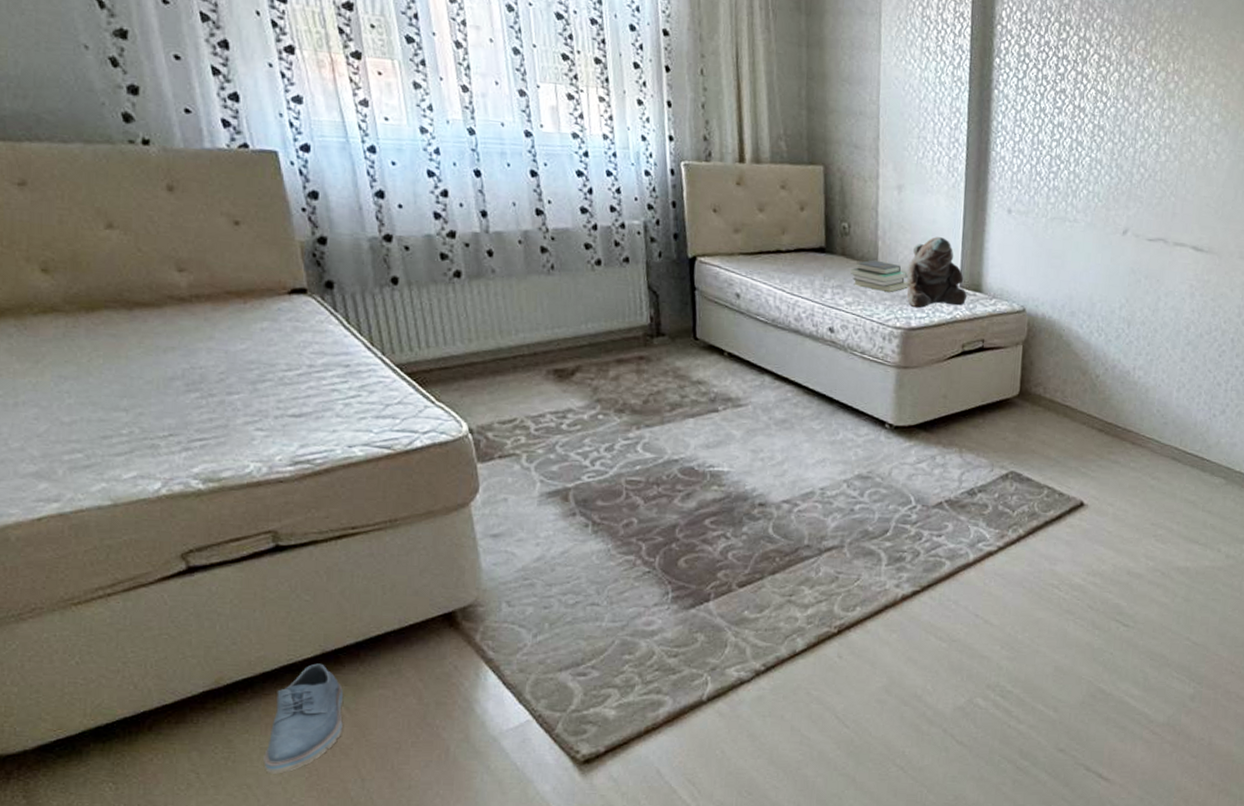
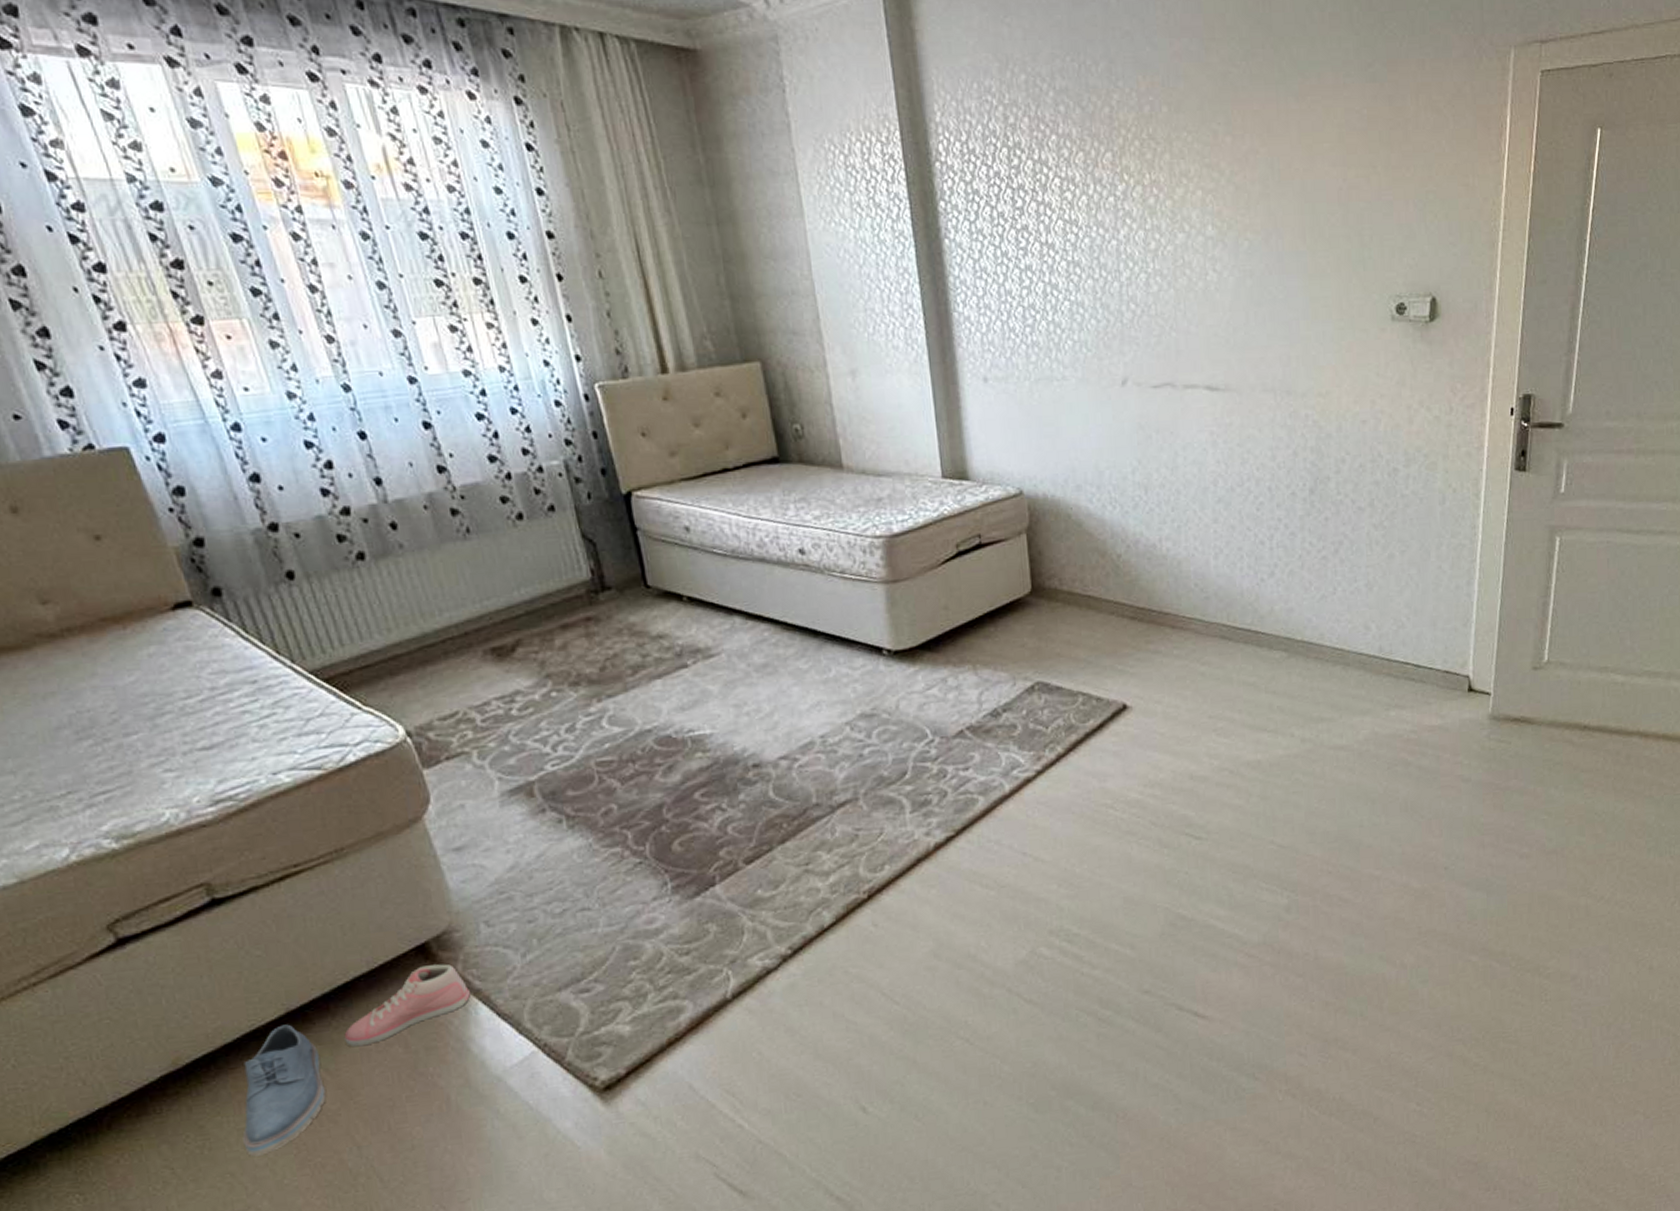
sneaker: none [368,631,483,693] -> present [344,964,471,1047]
books: present [850,259,910,292] -> none [812,462,884,497]
stuffed animal: present [906,237,968,308] -> none [877,423,953,509]

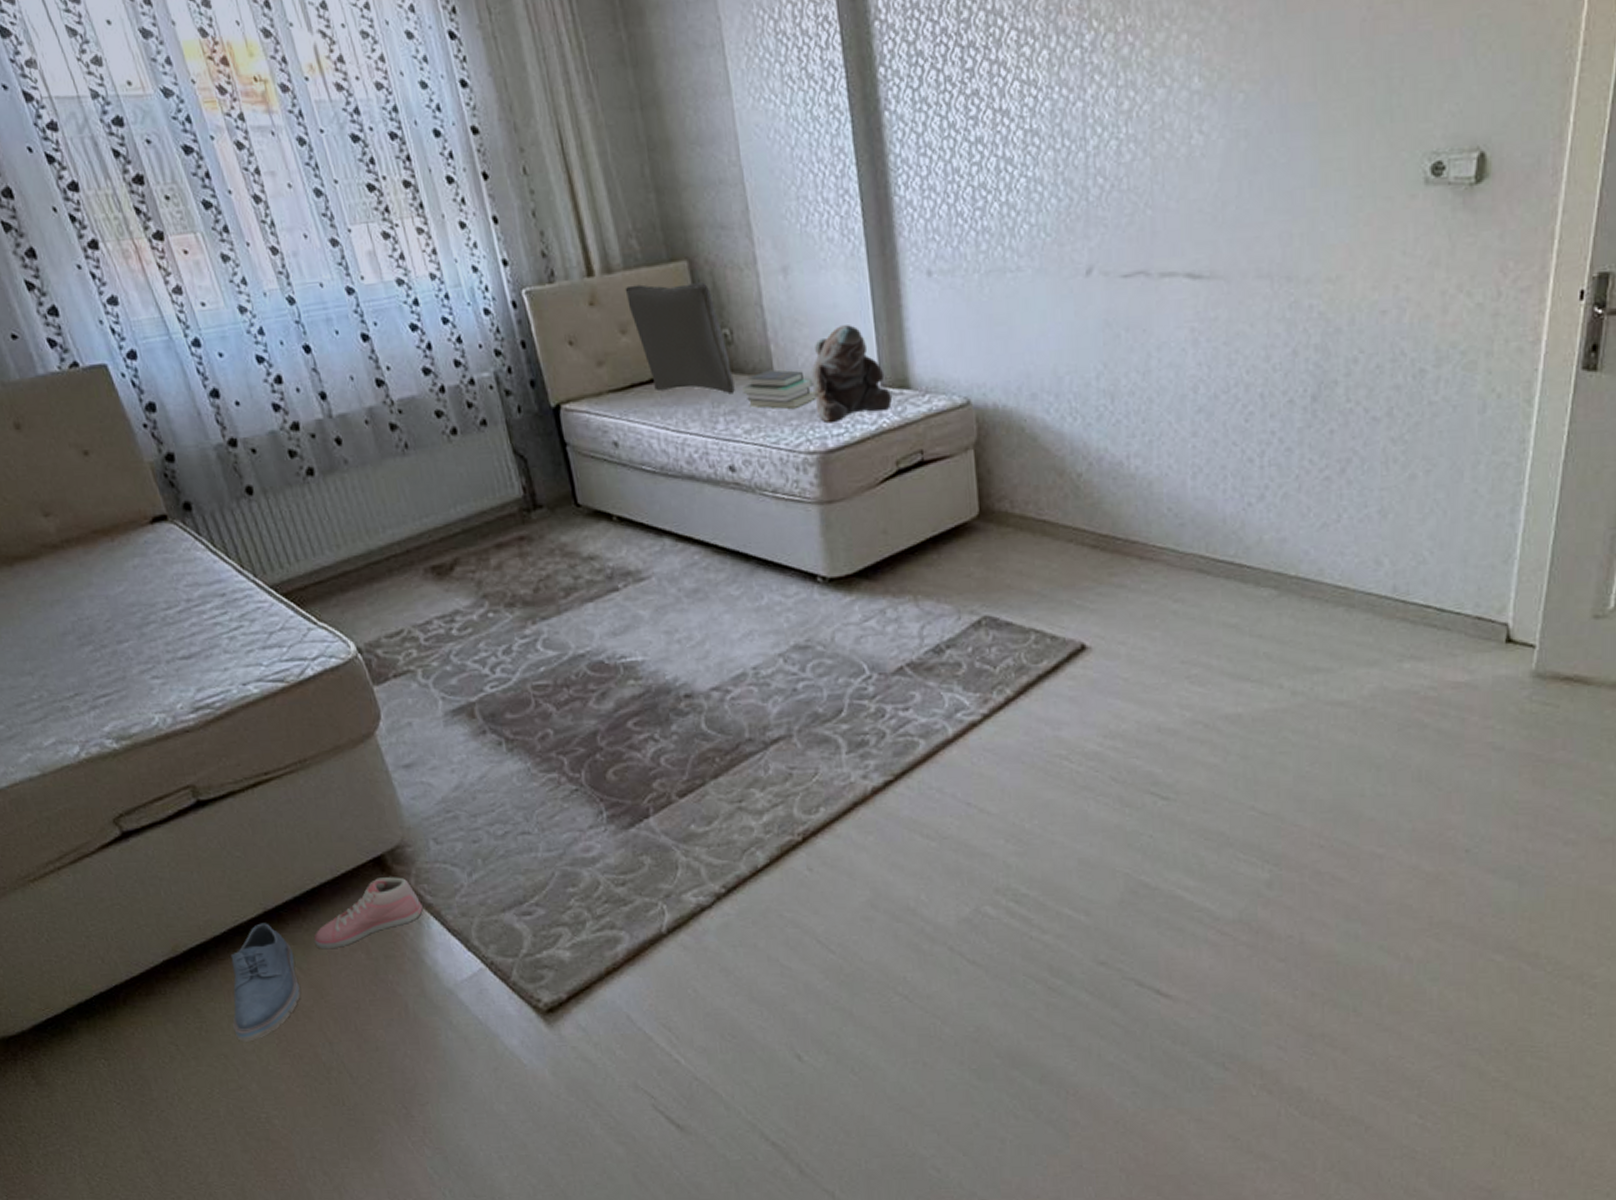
pillow: none [698,381,805,484] -> present [625,281,735,395]
books: none [812,462,884,497] -> present [742,370,818,409]
stuffed animal: none [877,423,953,509] -> present [811,325,893,422]

